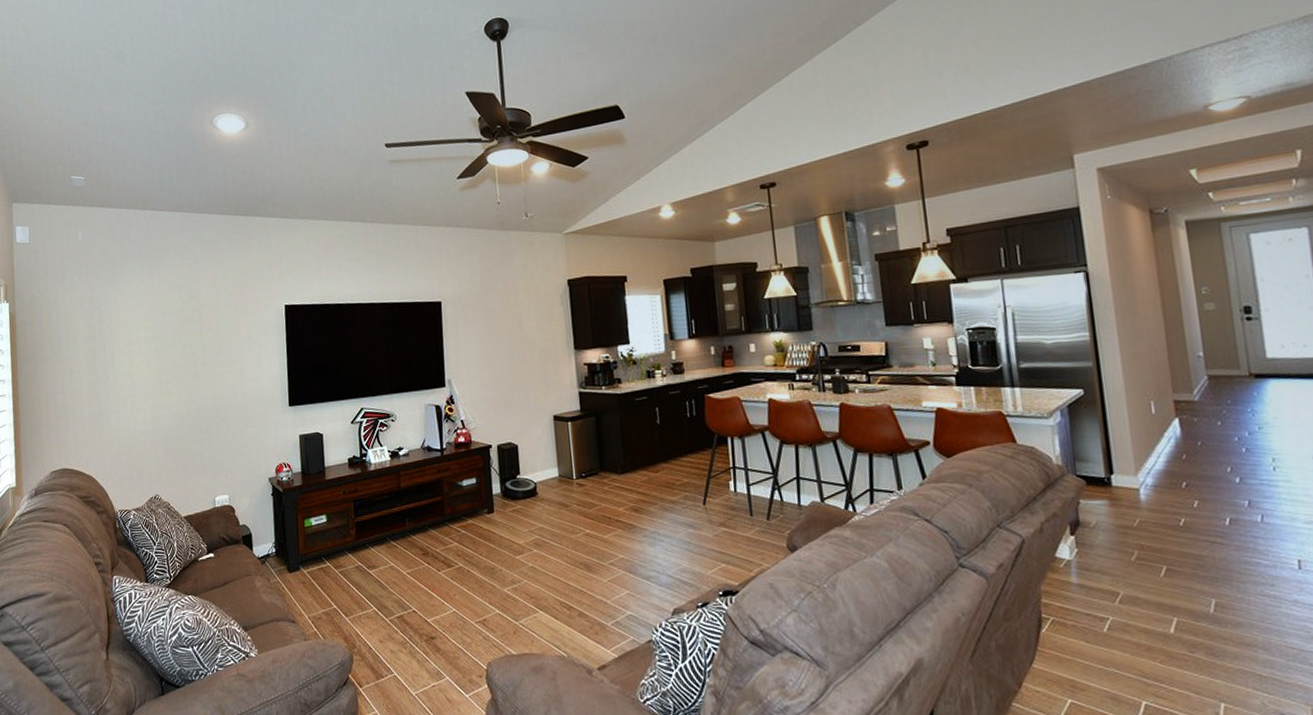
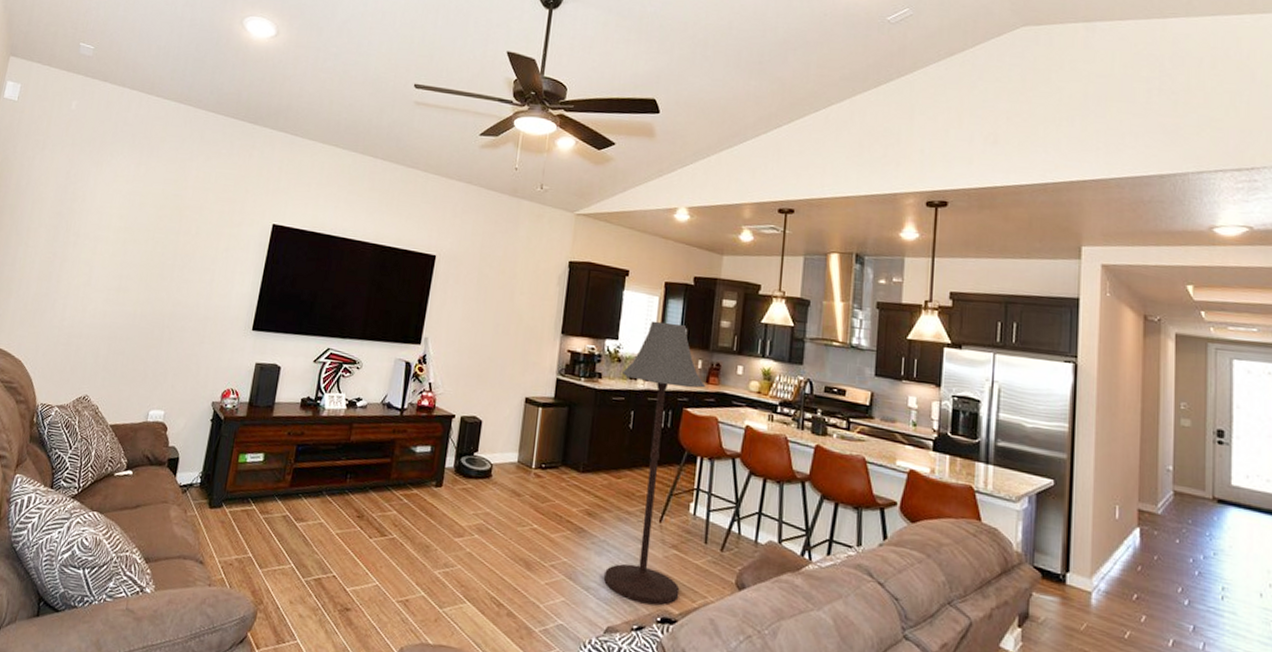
floor lamp: none [640,317,736,582] -> present [603,321,706,606]

